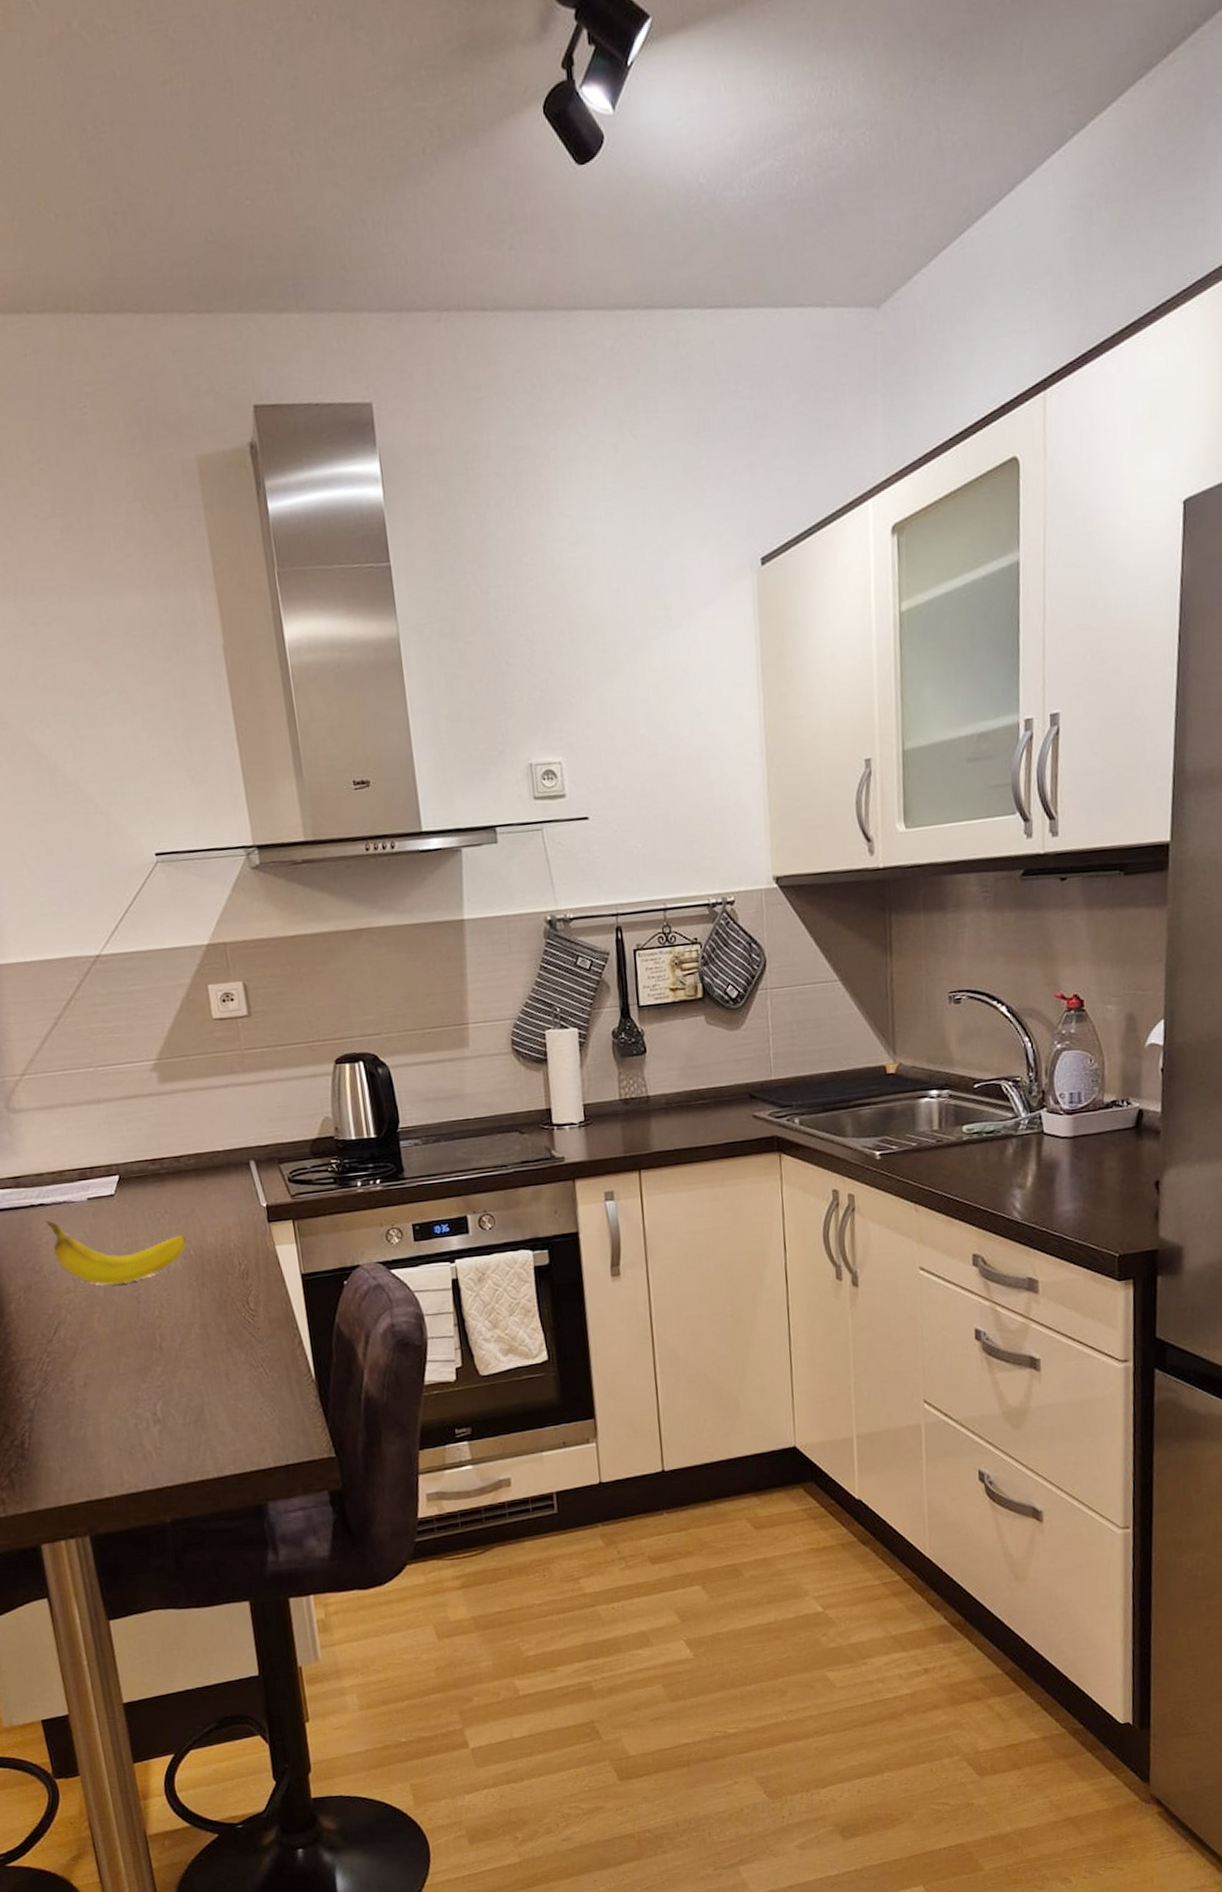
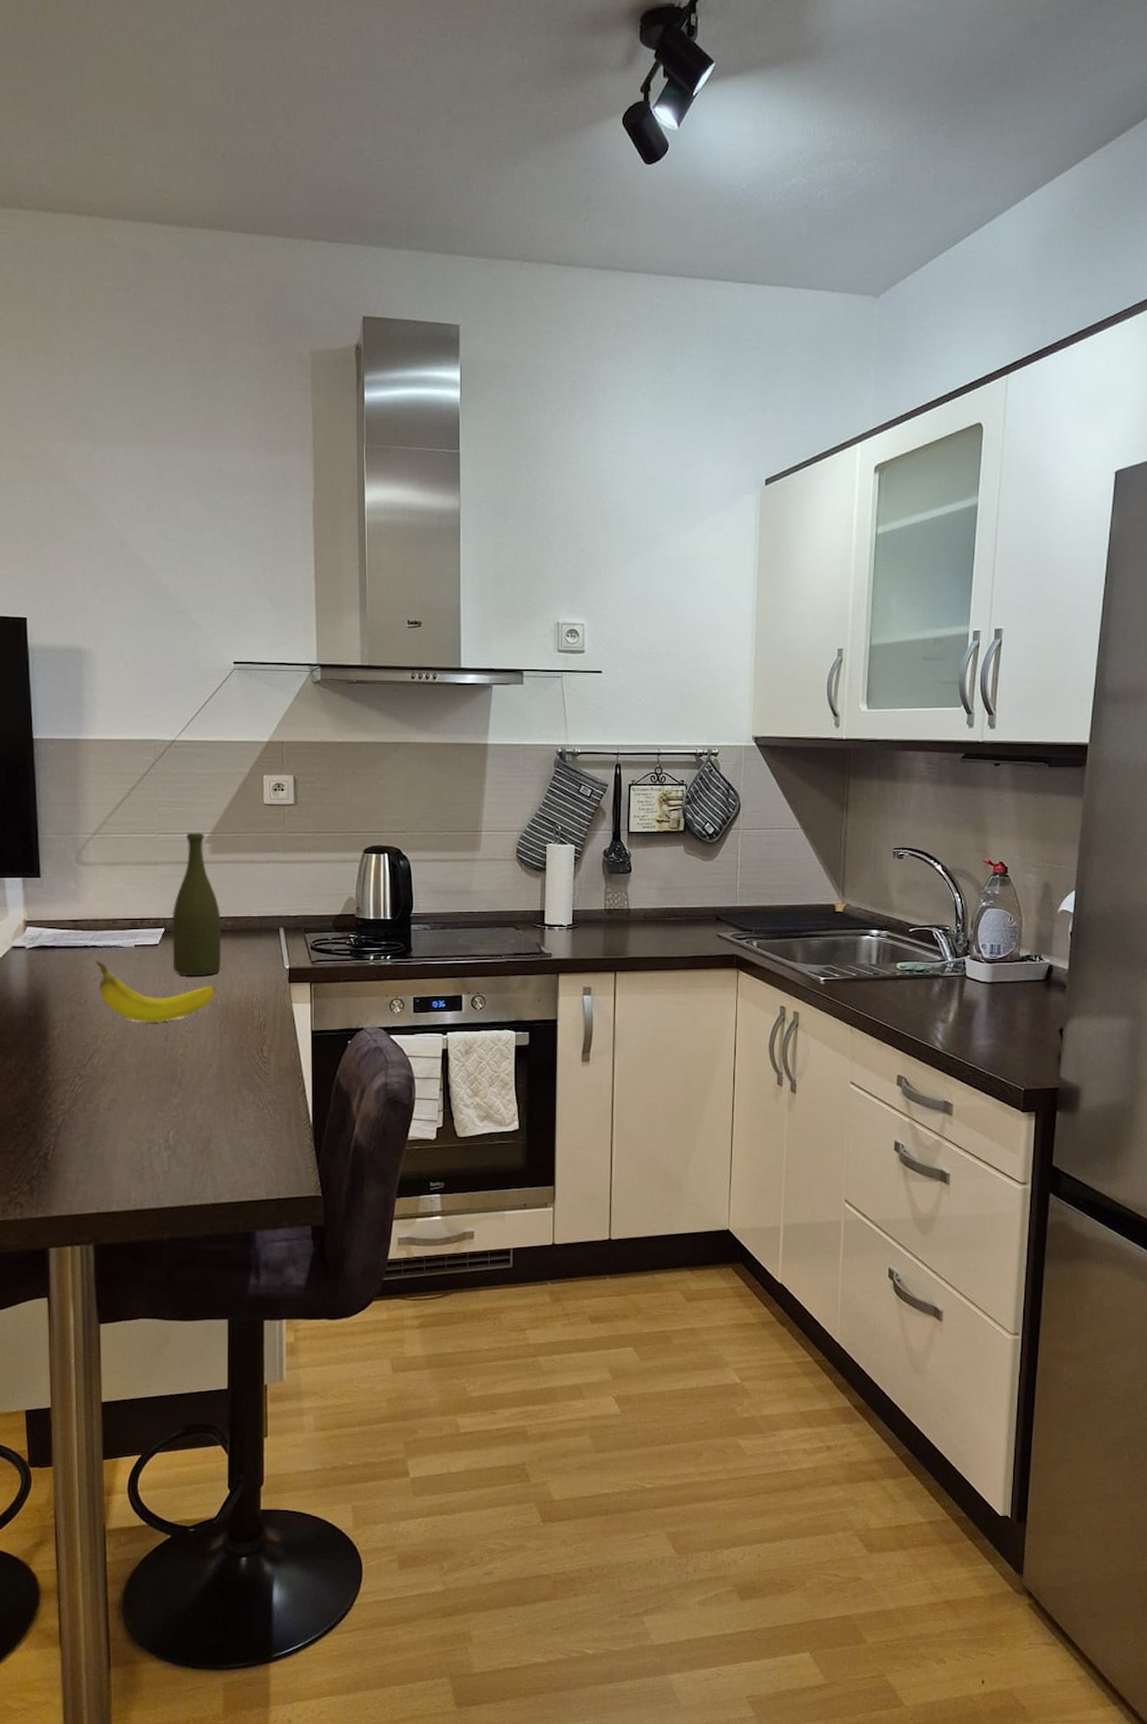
bottle: none [125,1060,189,1228] -> present [172,832,222,977]

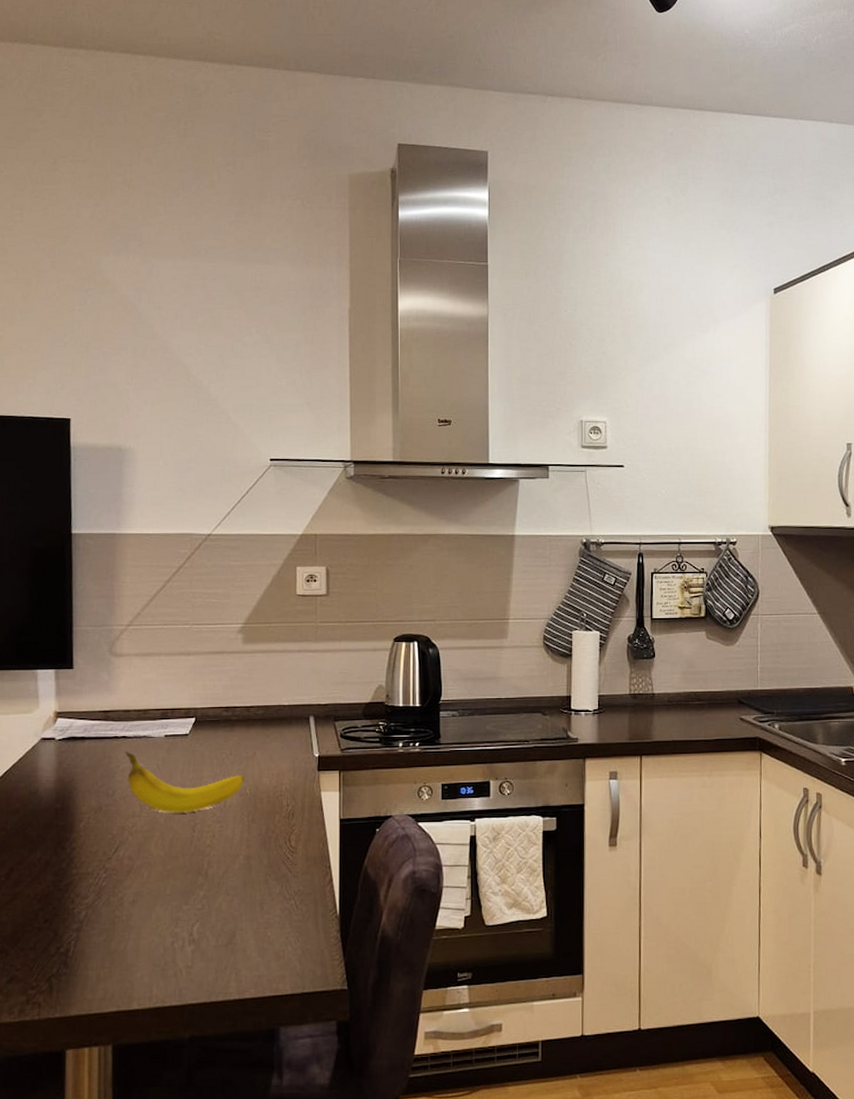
bottle: present [172,832,222,977] -> none [202,623,252,766]

